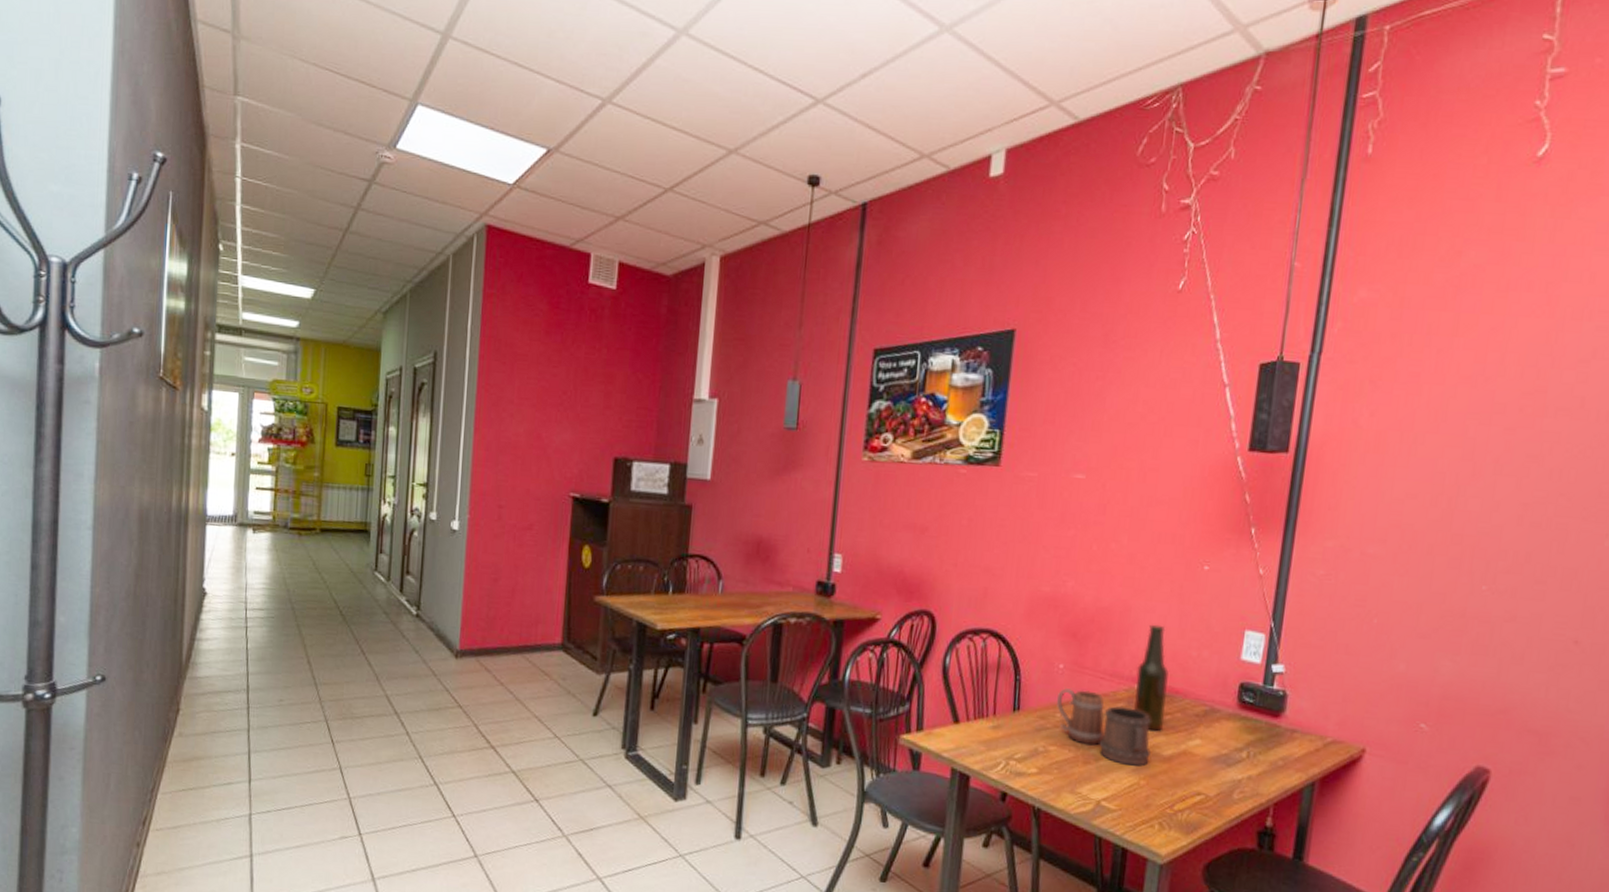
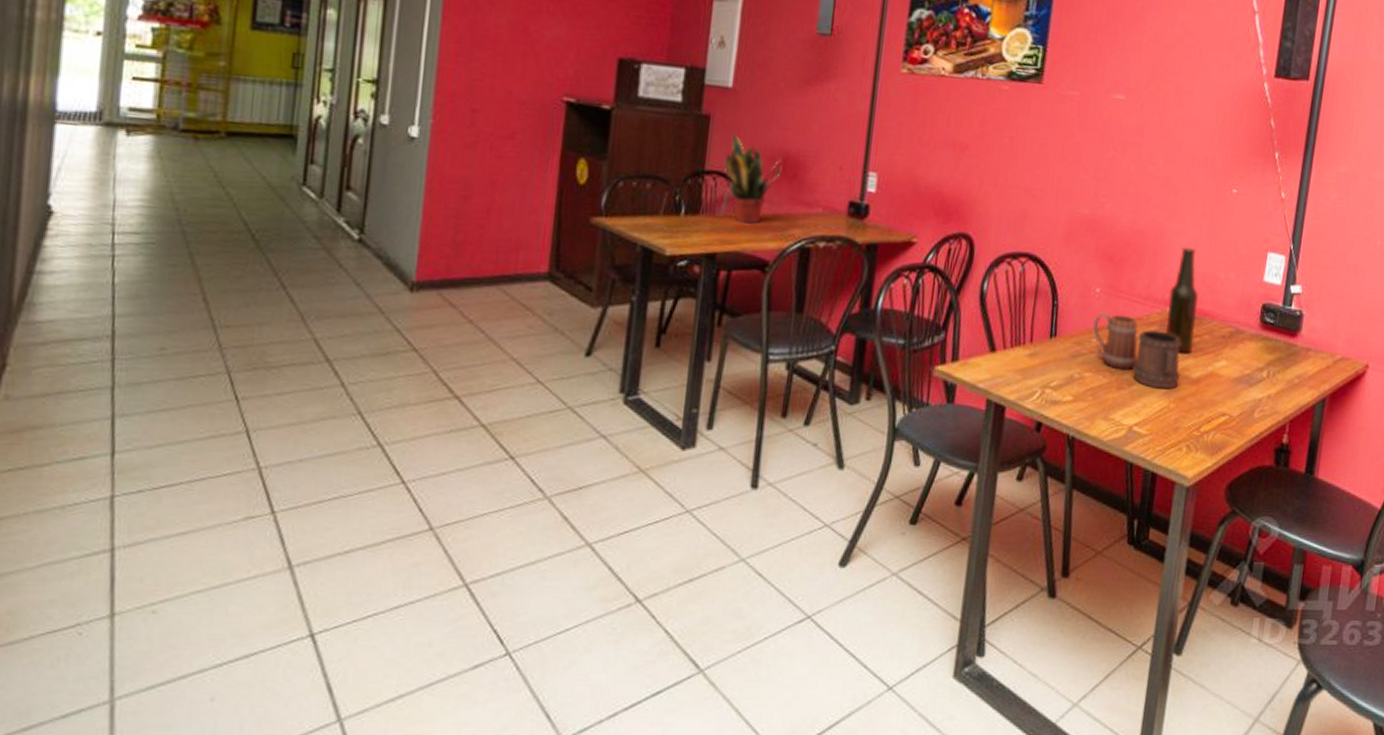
potted plant: none [704,520,756,602] -> present [723,133,782,224]

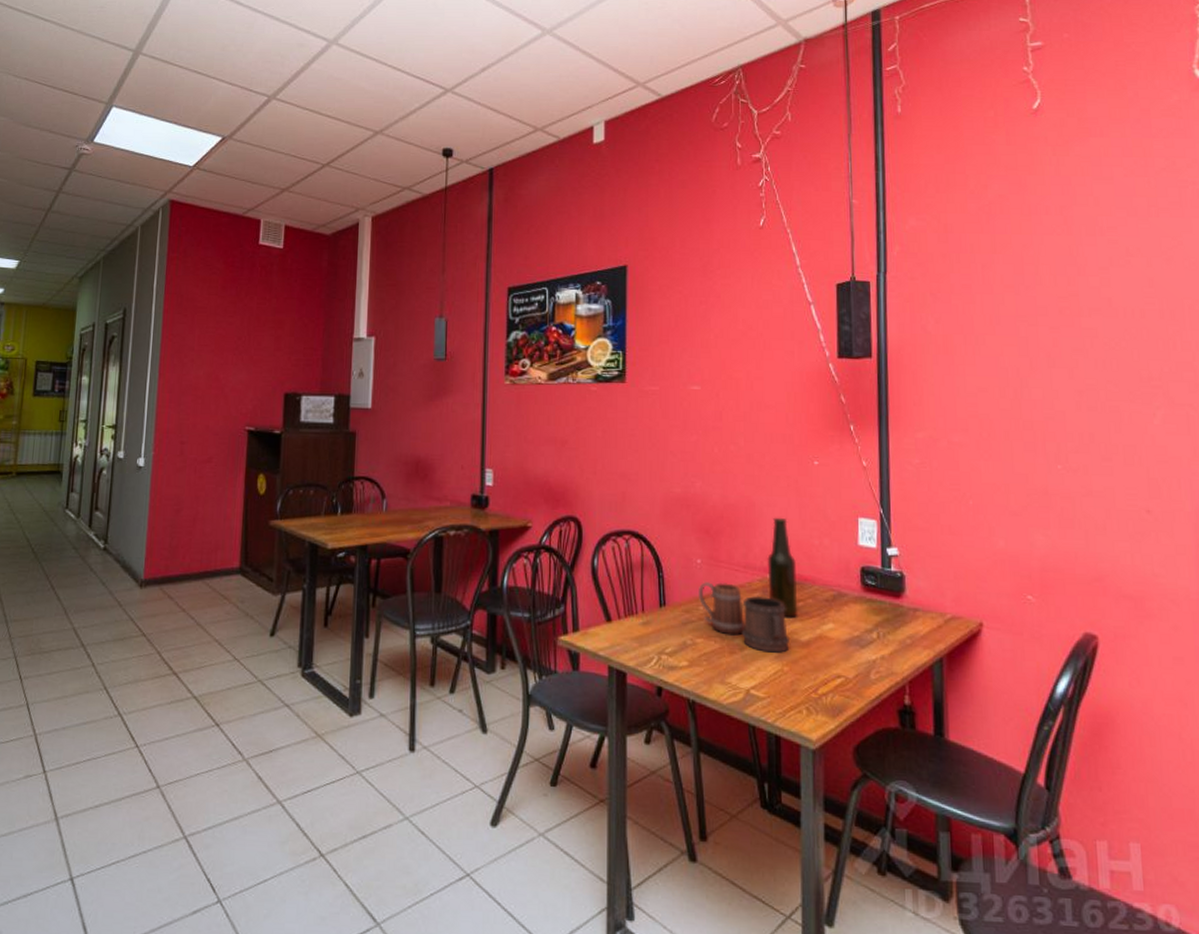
potted plant: present [723,133,782,224] -> none [369,445,415,519]

